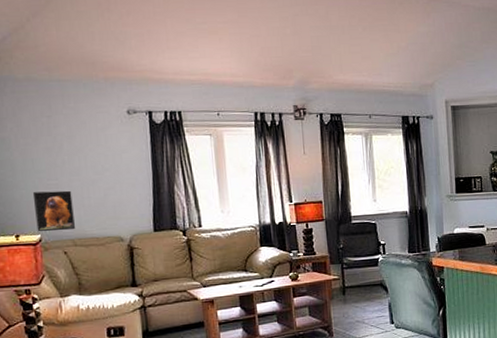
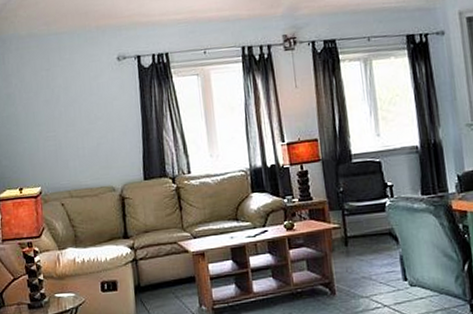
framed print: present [32,190,75,232] -> none [33,141,71,184]

